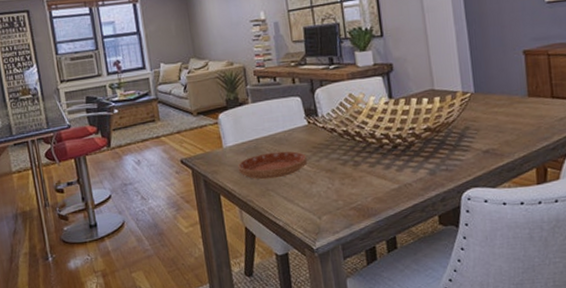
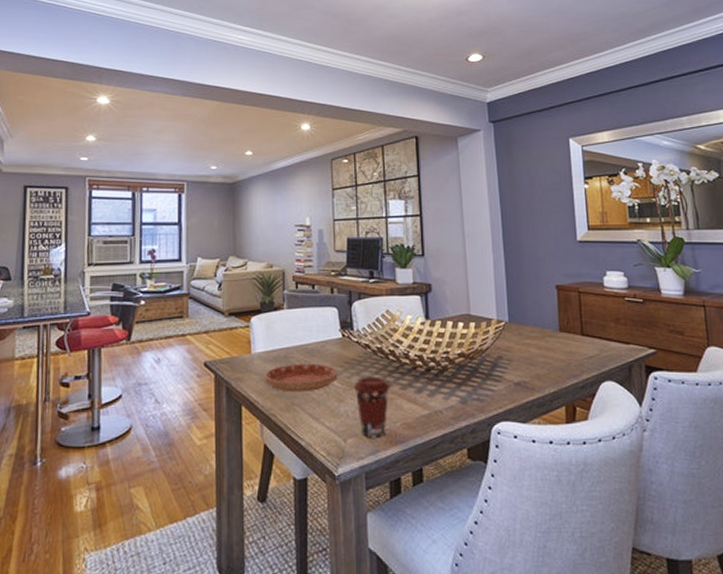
coffee cup: none [323,157,359,214] -> present [353,377,390,438]

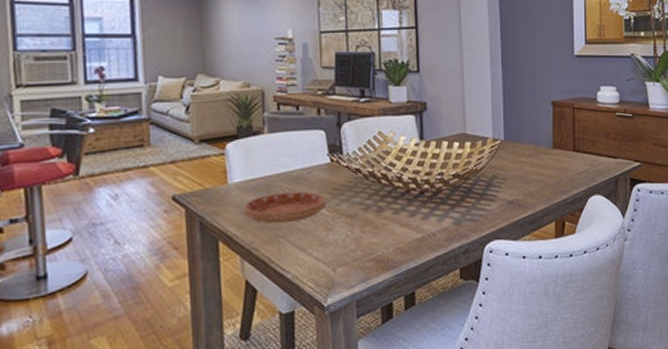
coffee cup: present [353,377,390,438] -> none [343,202,383,266]

